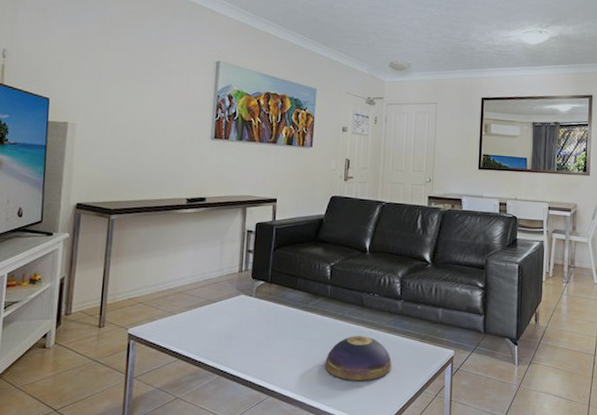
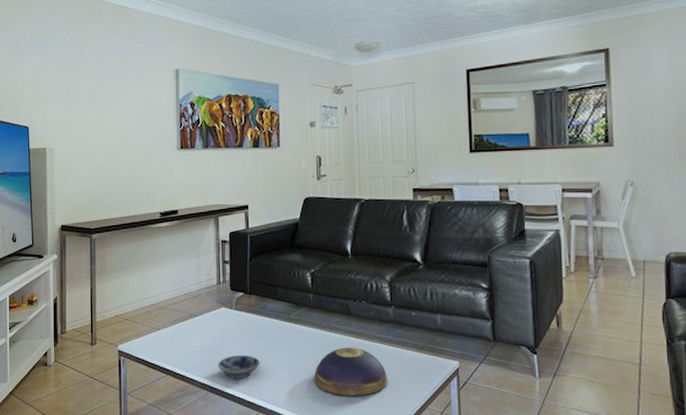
bowl: none [232,341,275,364] -> present [218,356,260,379]

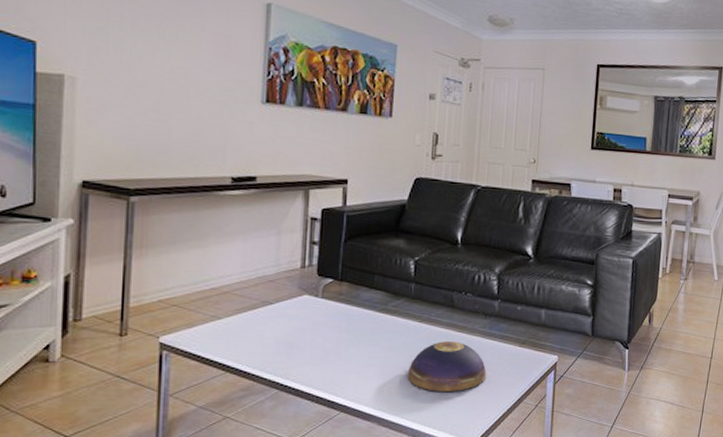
bowl: present [218,356,260,379] -> none [294,350,347,376]

